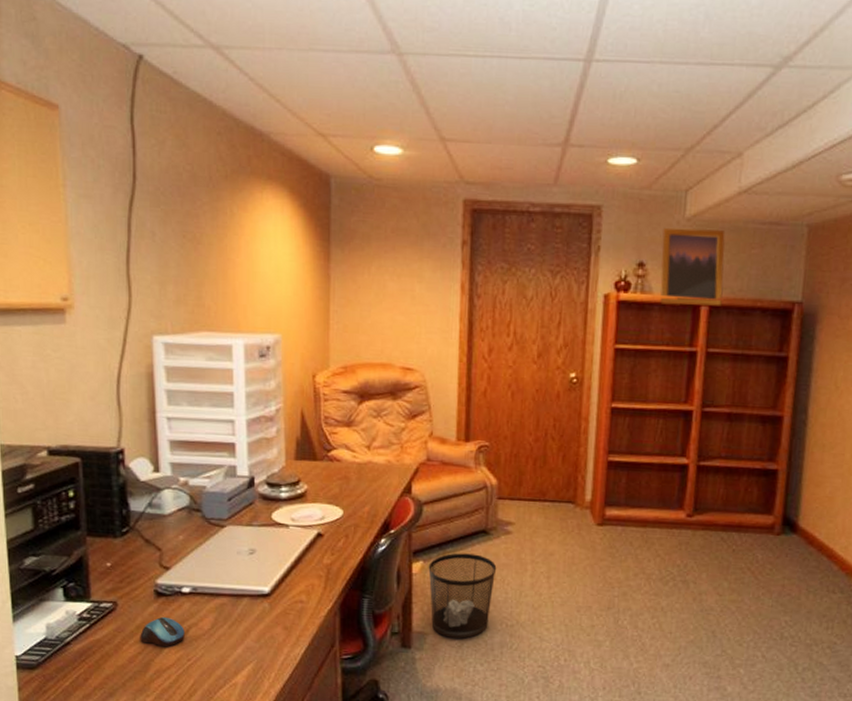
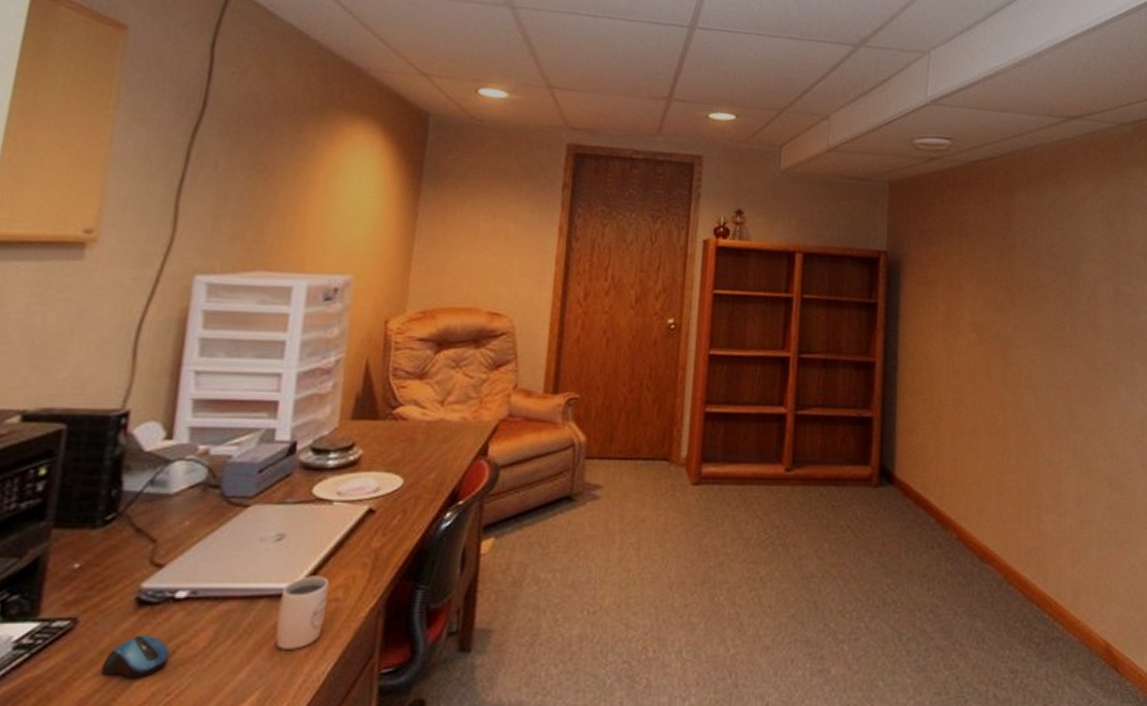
mug: none [258,582,295,636] -> present [275,576,329,649]
waste bin: present [428,553,497,639] -> none [498,525,581,635]
picture frame: present [660,227,726,308] -> none [757,178,817,255]

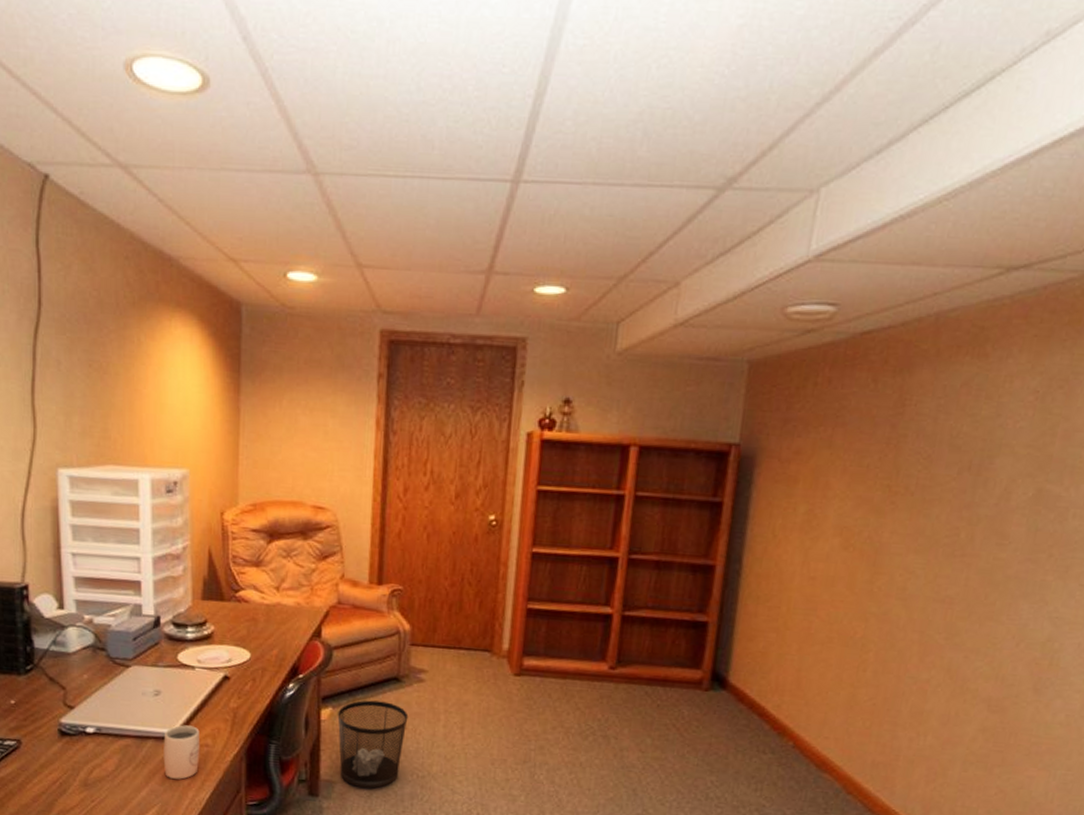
computer mouse: present [101,634,170,679] -> none [44,756,89,788]
waste bin: none [498,525,581,635] -> present [337,700,409,789]

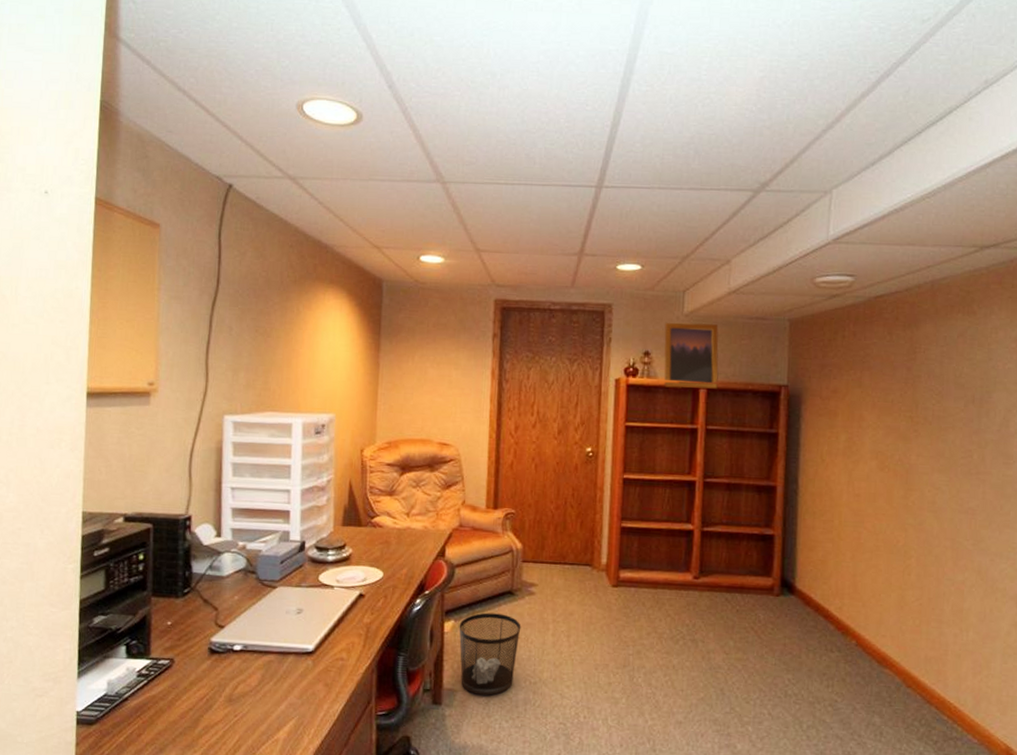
mug: present [163,725,201,780] -> none [302,640,337,692]
picture frame: none [586,362,659,449] -> present [664,322,719,390]

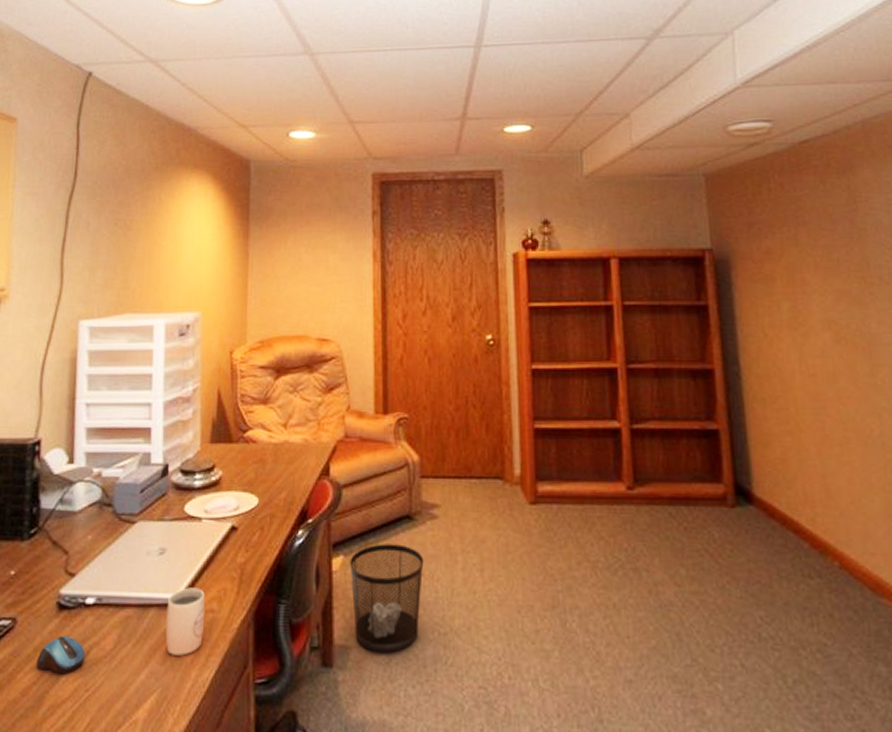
computer mouse: none [192,673,234,703] -> present [36,635,85,675]
mug: none [302,640,337,692] -> present [165,587,206,656]
picture frame: present [664,322,719,390] -> none [563,185,631,260]

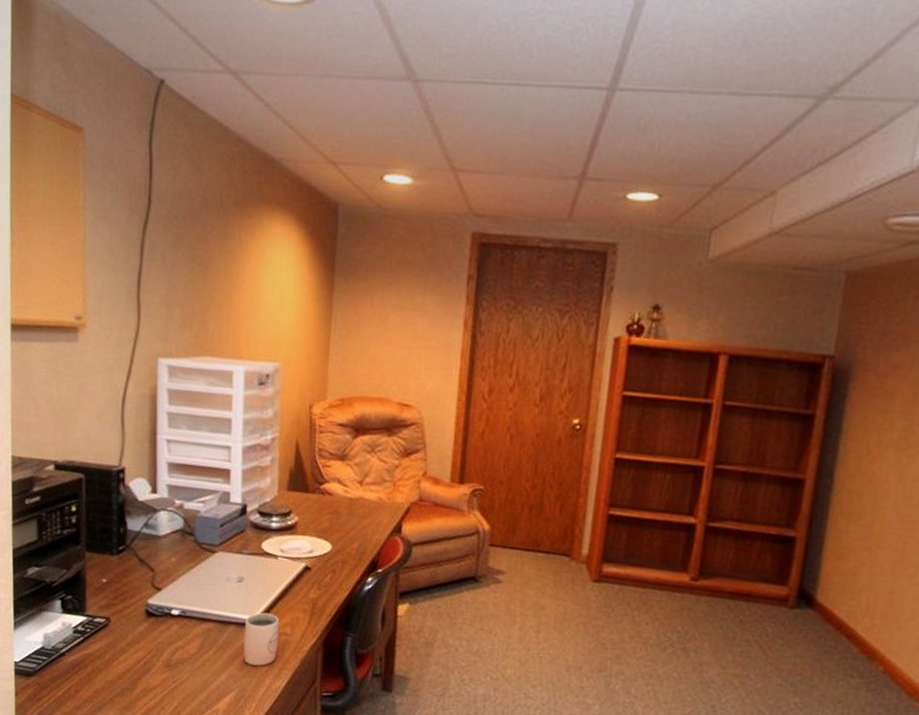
computer mouse: present [36,635,85,675] -> none [129,636,172,668]
waste bin: present [350,544,424,654] -> none [414,598,485,688]

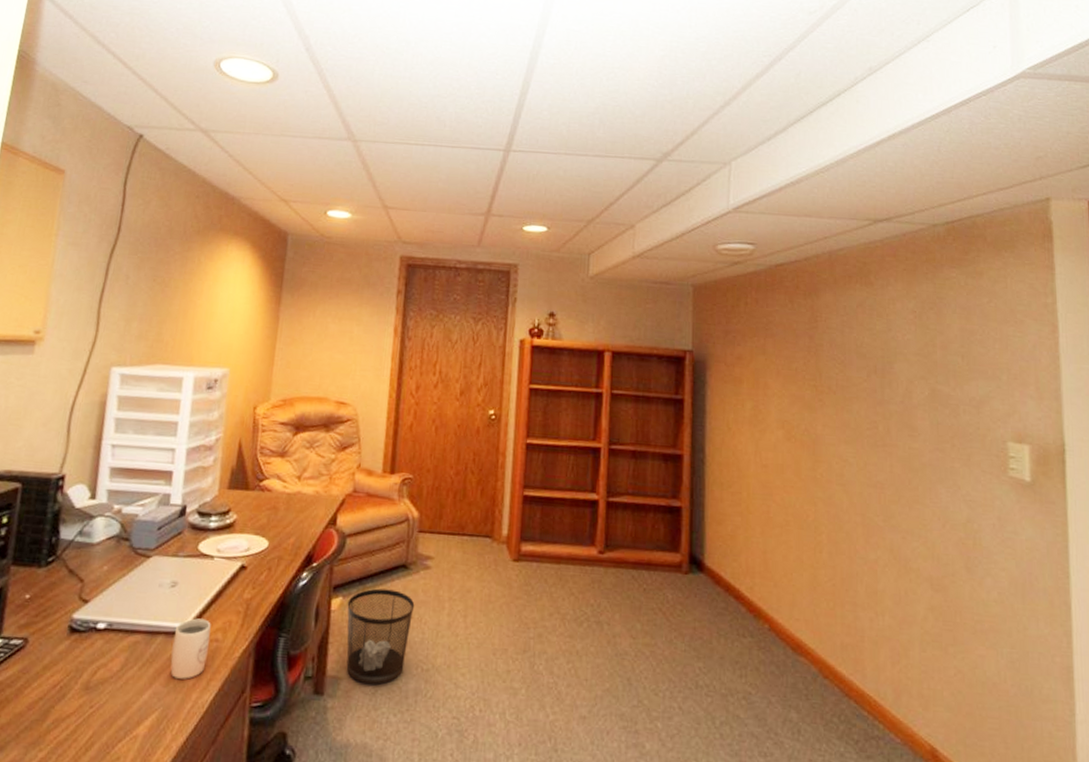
waste bin: none [414,598,485,688] -> present [346,588,415,685]

